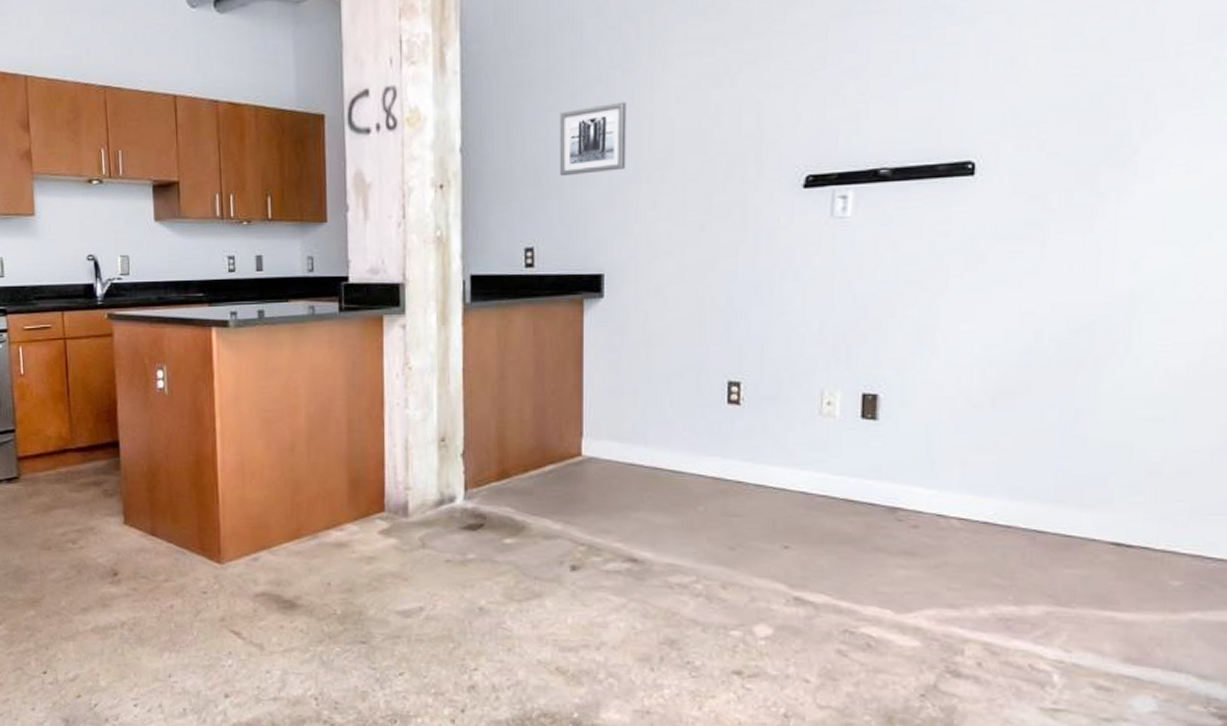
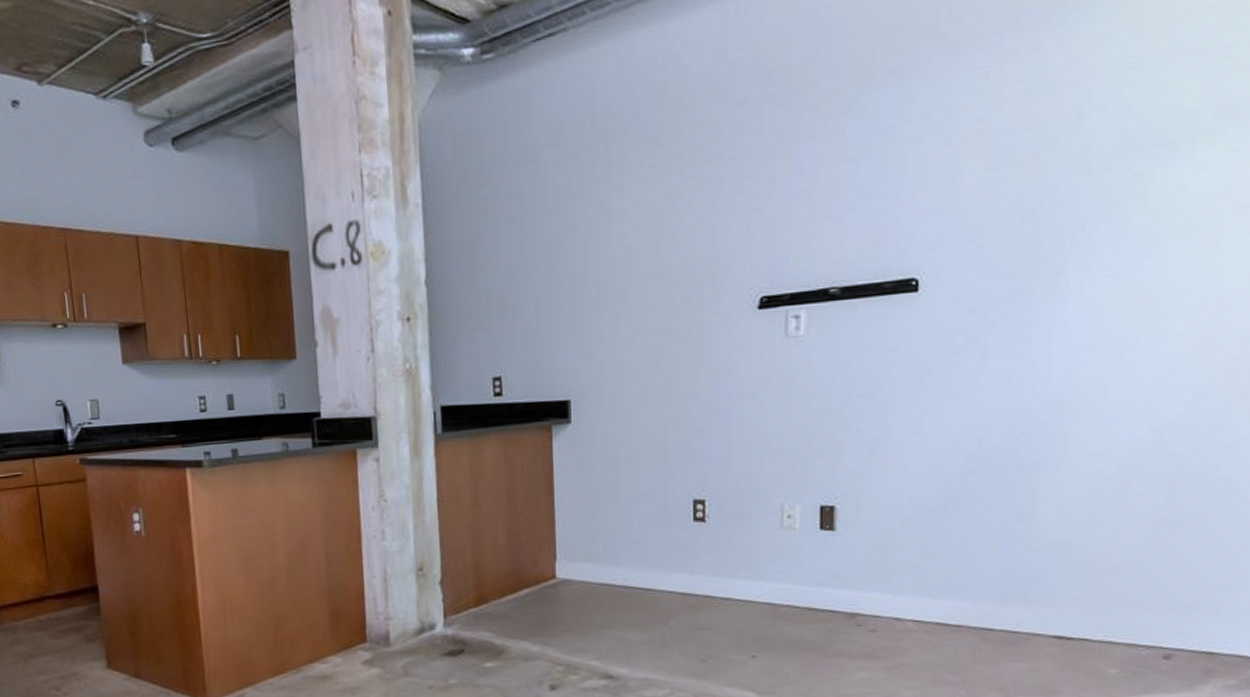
wall art: present [560,101,626,177] -> none [522,229,588,306]

